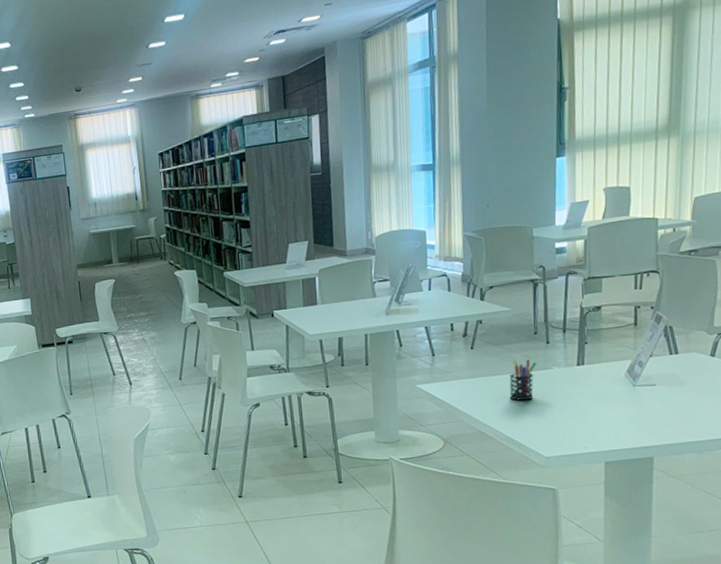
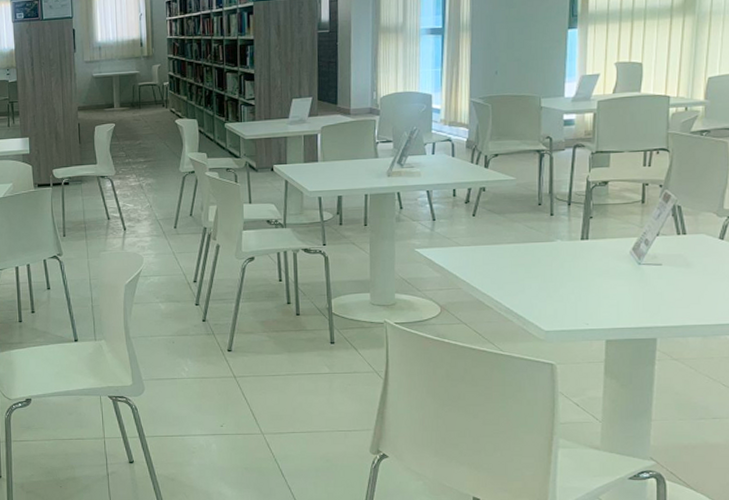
pen holder: present [509,358,537,401] -> none [510,229,540,272]

